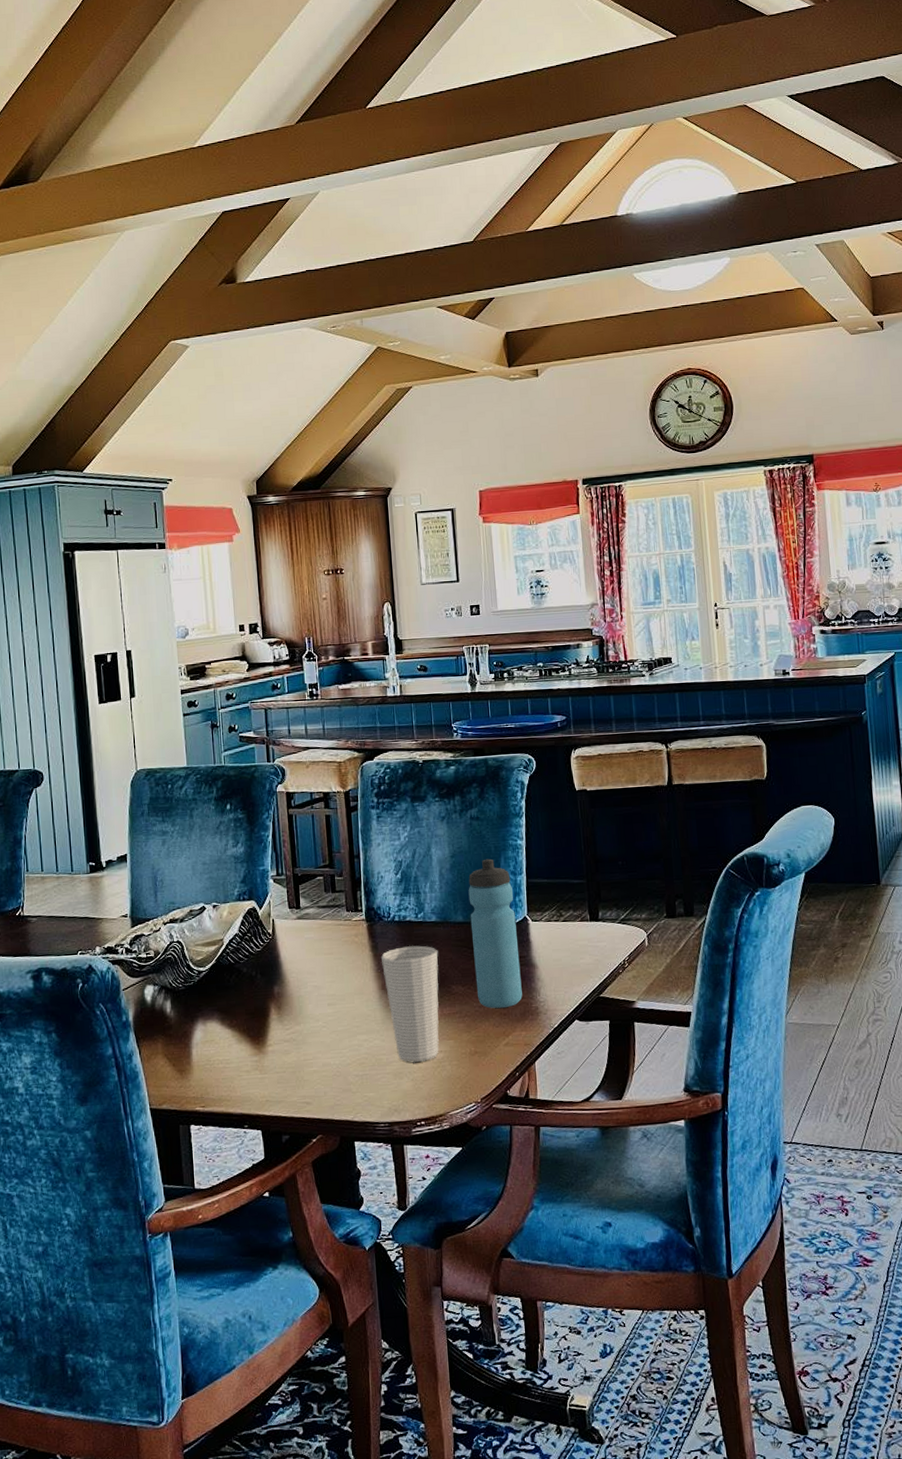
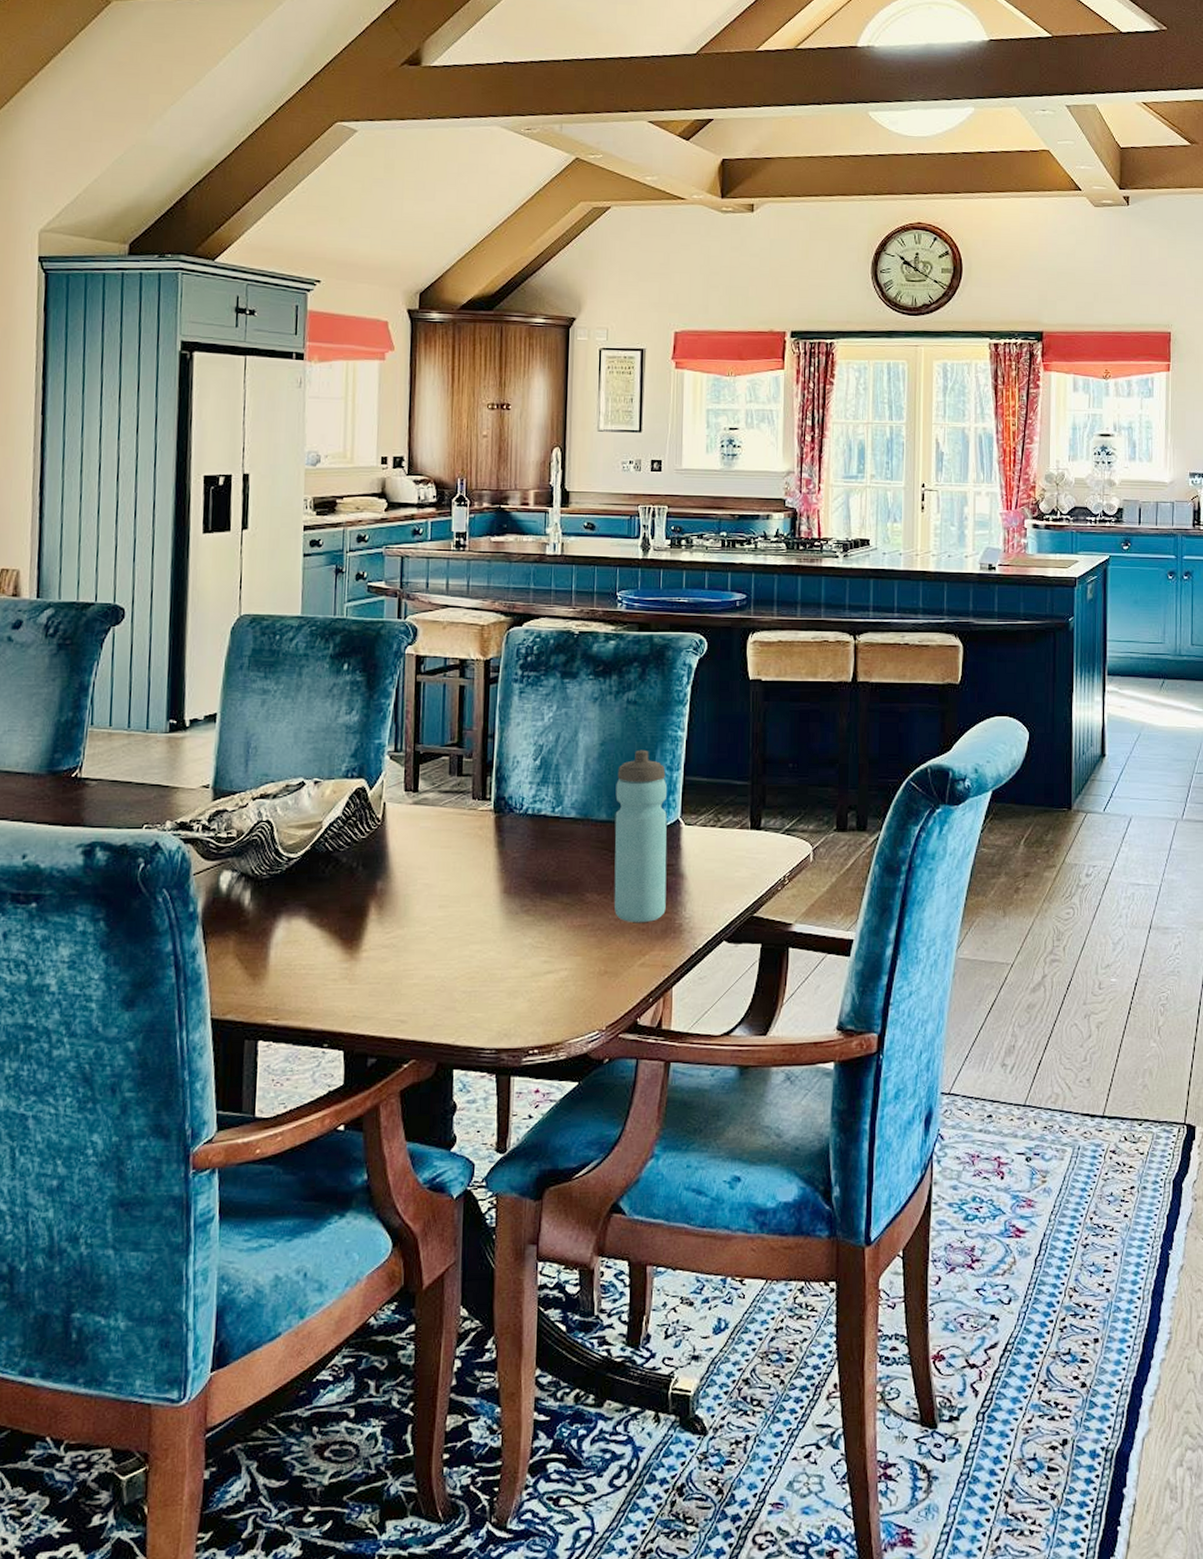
cup: present [381,945,439,1063] -> none [507,843,574,981]

